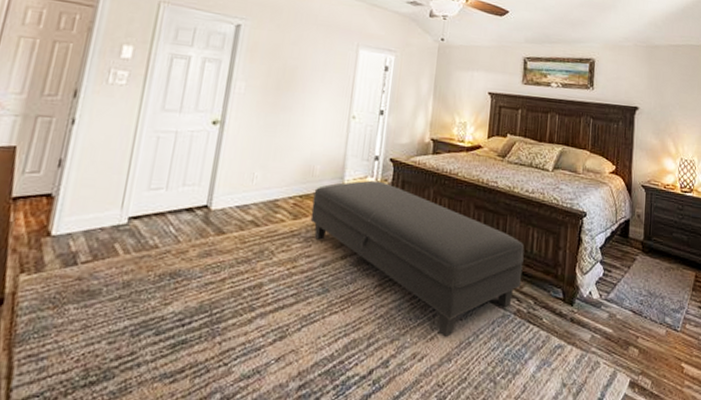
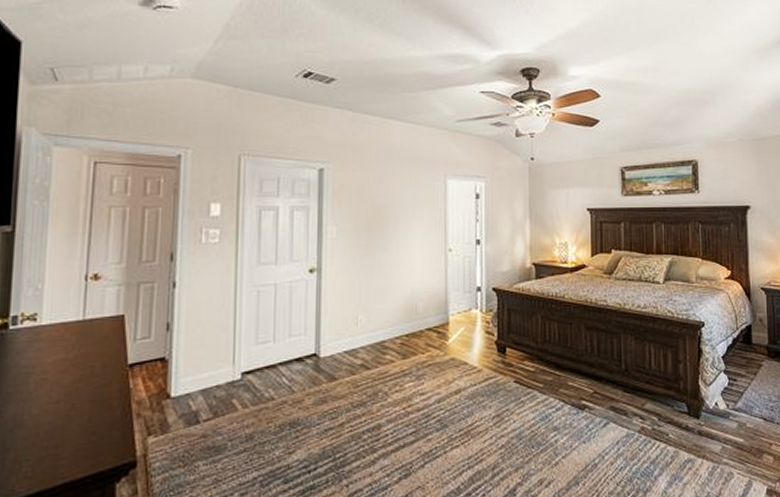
ottoman: present [310,180,525,337] -> none [419,312,643,461]

